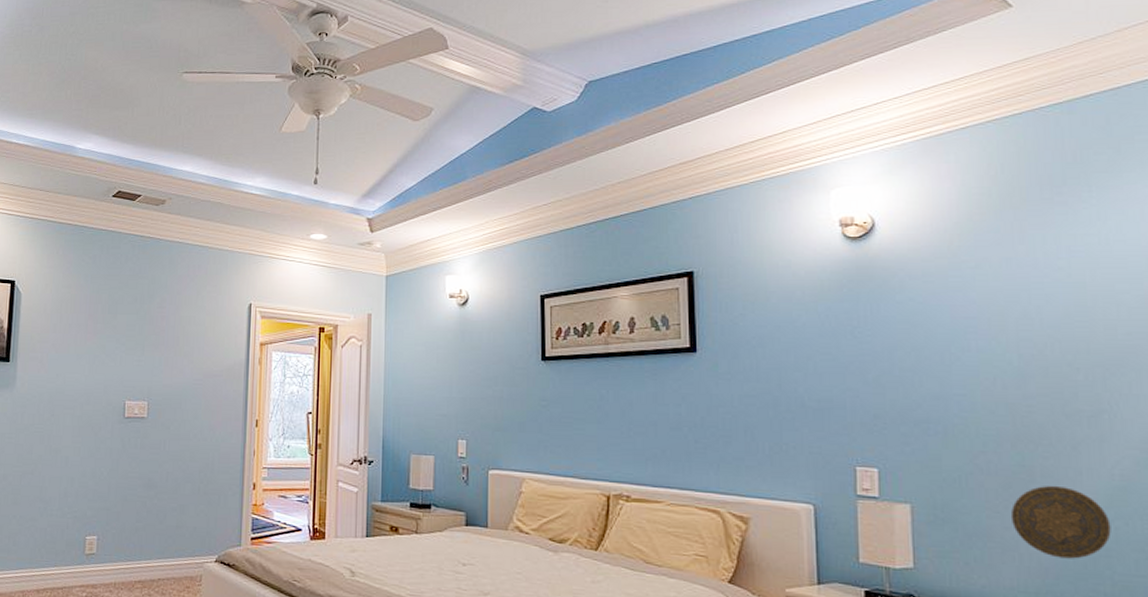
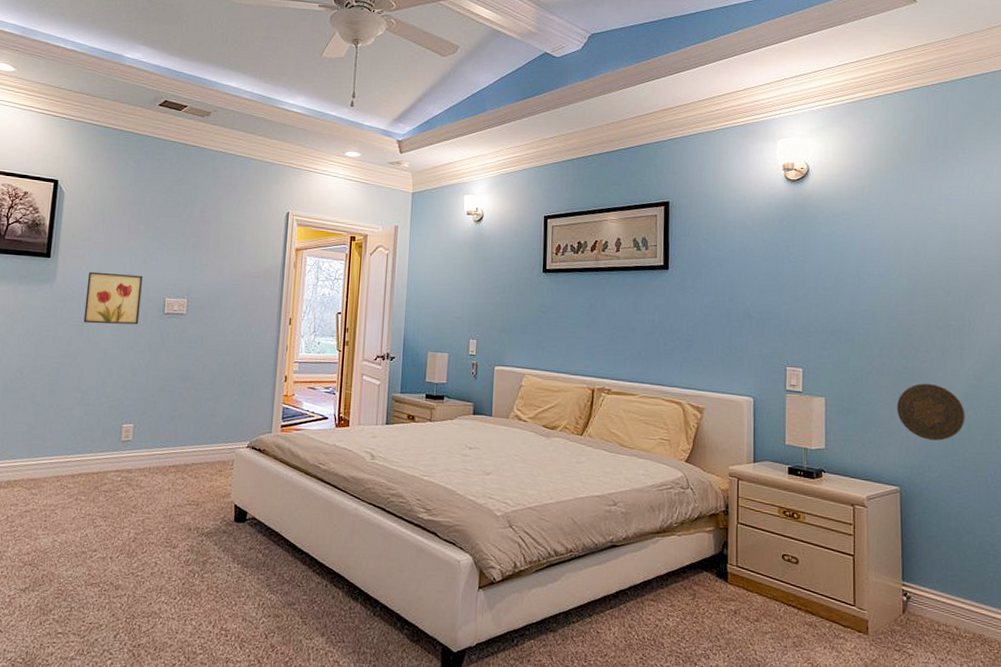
wall art: none [44,375,102,430] -> present [83,271,143,325]

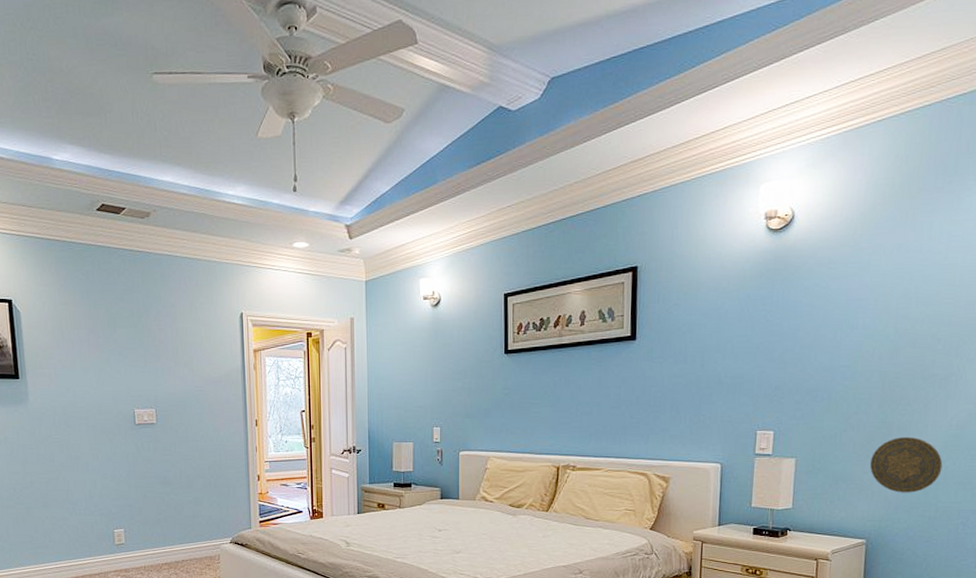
wall art: present [83,271,143,325] -> none [57,389,113,439]

